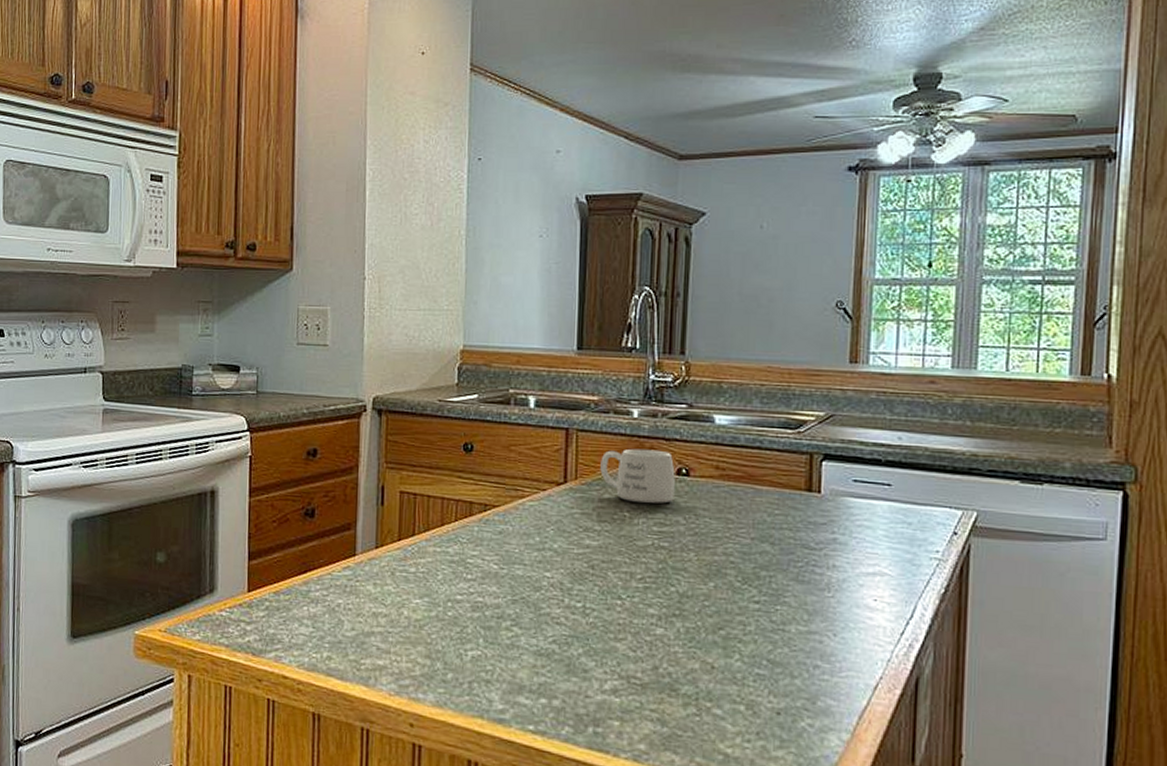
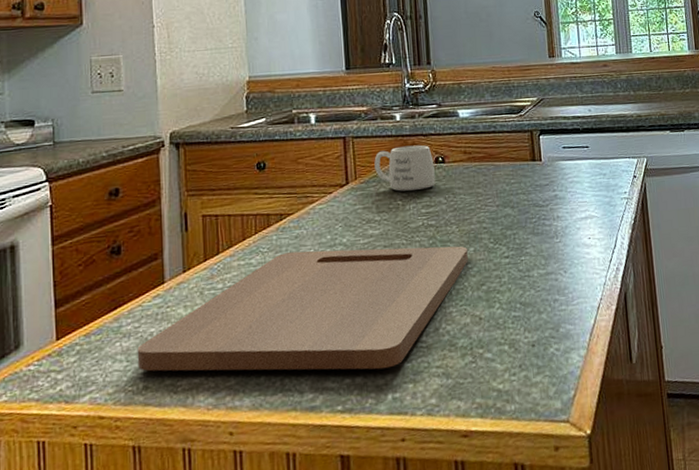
cutting board: none [323,547,706,698] -> present [137,246,468,372]

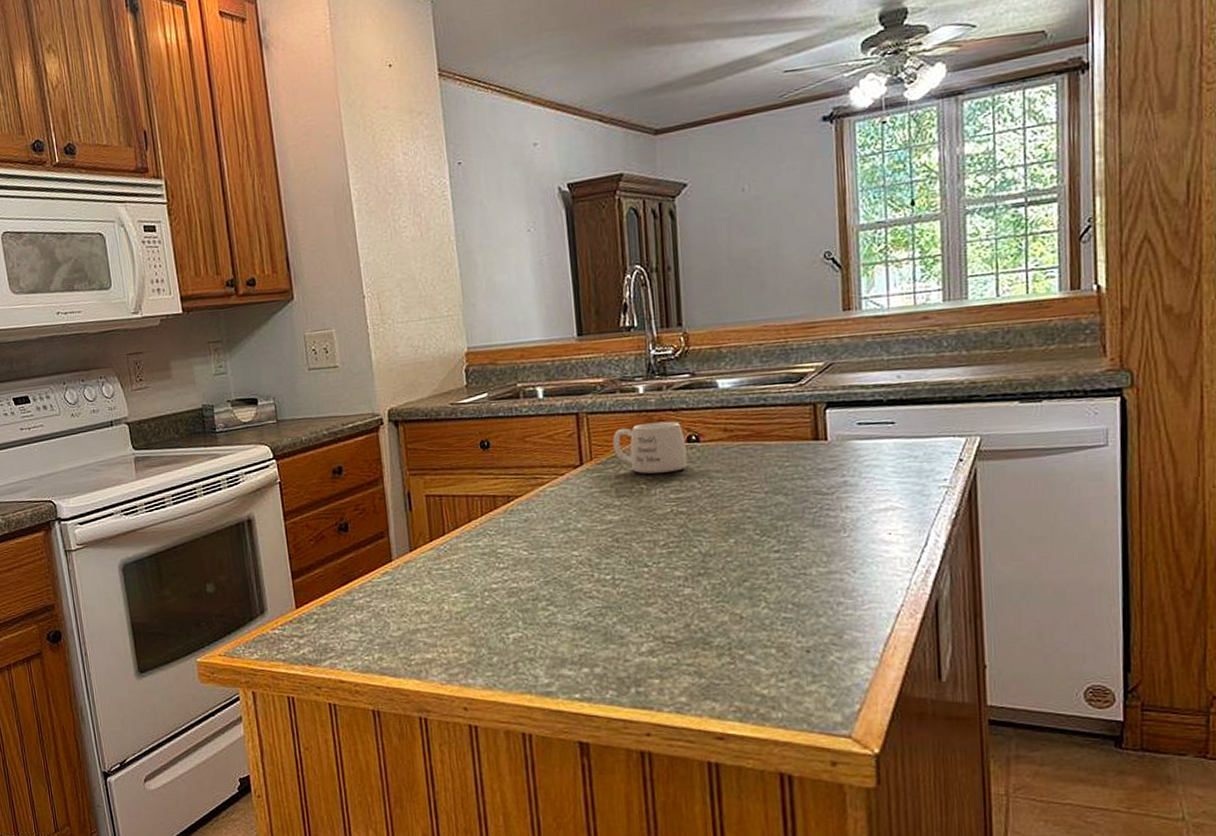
cutting board: present [137,246,468,372] -> none [370,535,727,662]

